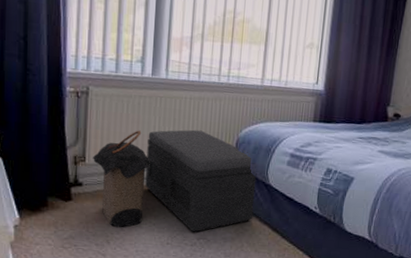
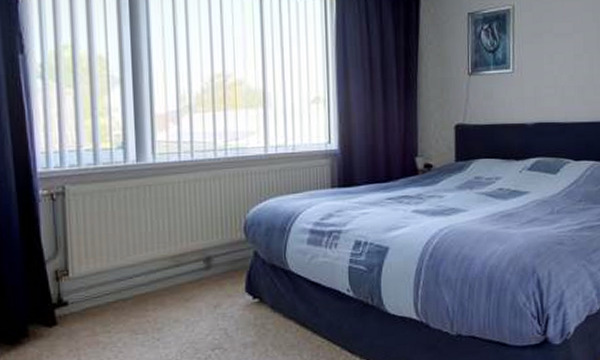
laundry hamper: present [92,130,150,228] -> none [76,228,146,351]
storage bench: present [145,129,257,233] -> none [139,217,275,342]

